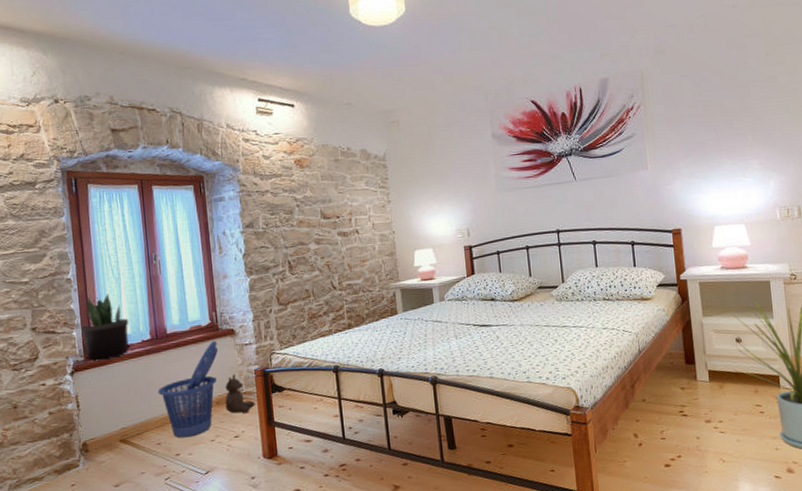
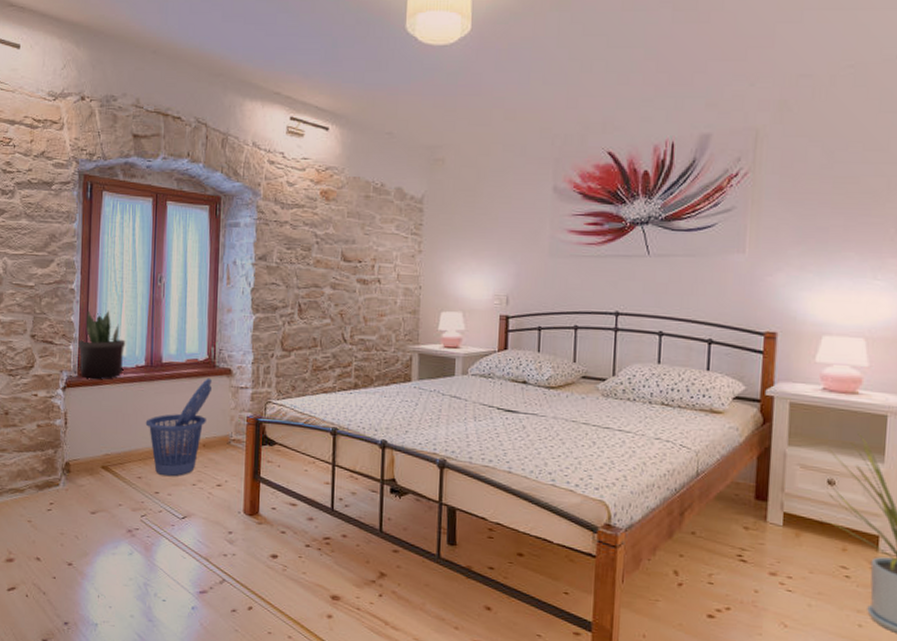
teddy bear: present [225,374,255,413] -> none [211,418,242,461]

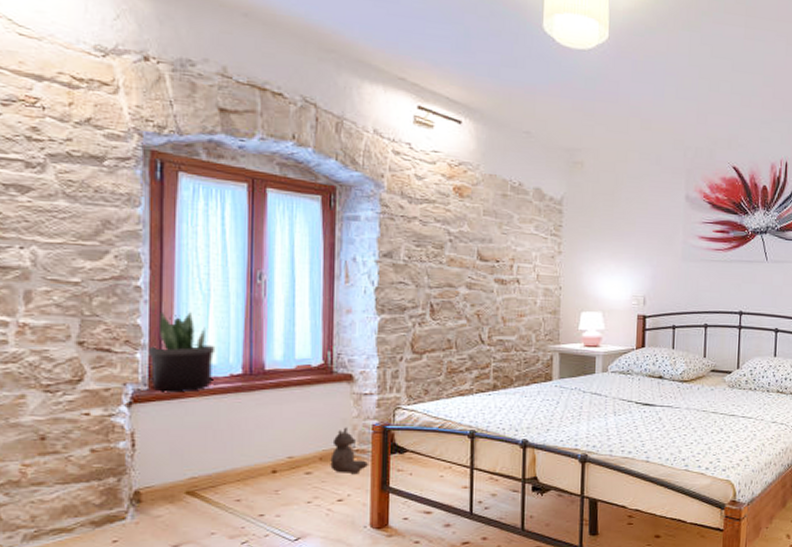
laundry basket: present [145,378,212,476] -> none [244,385,329,495]
teddy bear: none [211,418,242,461] -> present [330,427,368,473]

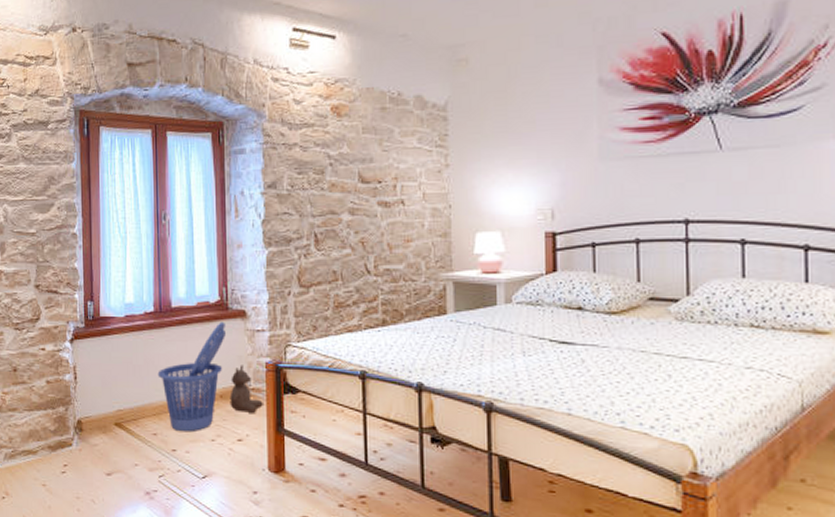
planter: present [149,311,216,391] -> none [84,253,133,328]
laundry basket: none [244,385,329,495] -> present [157,321,225,431]

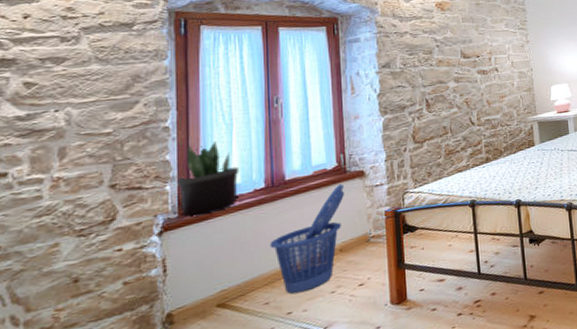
planter: none [84,253,133,328] -> present [177,140,240,216]
teddy bear: present [229,365,263,413] -> none [349,217,384,260]

